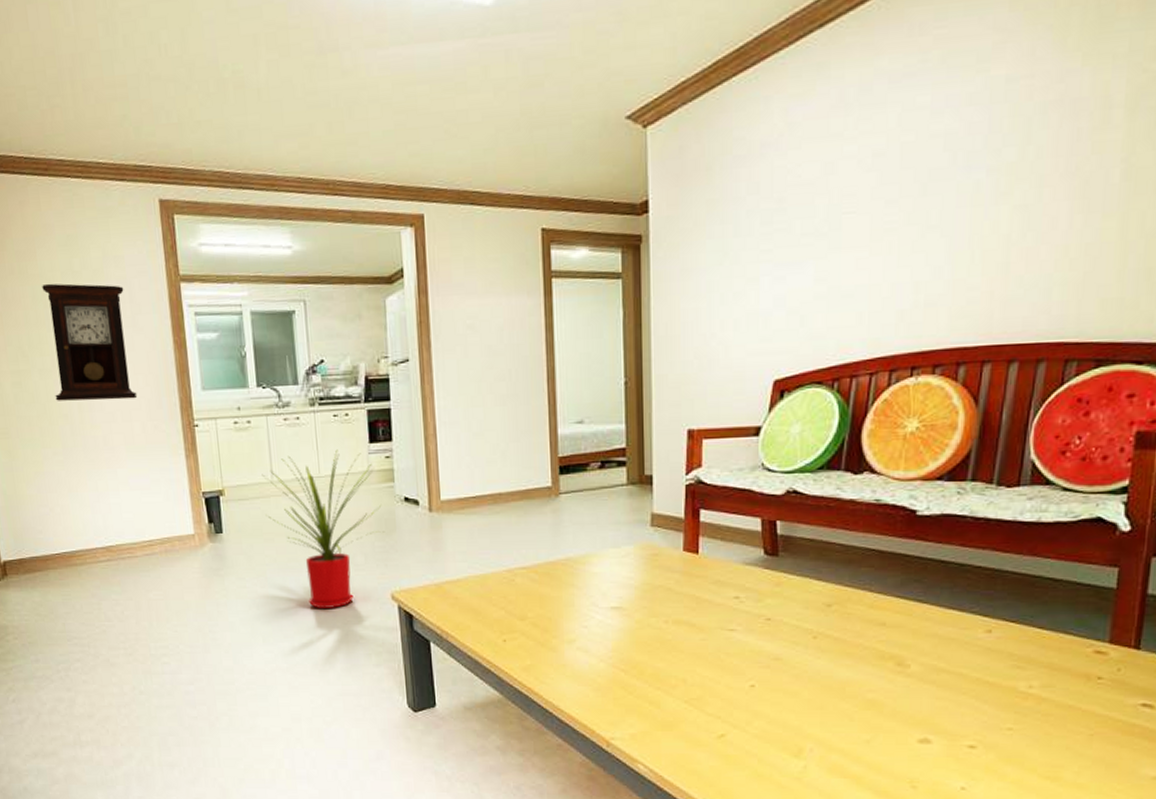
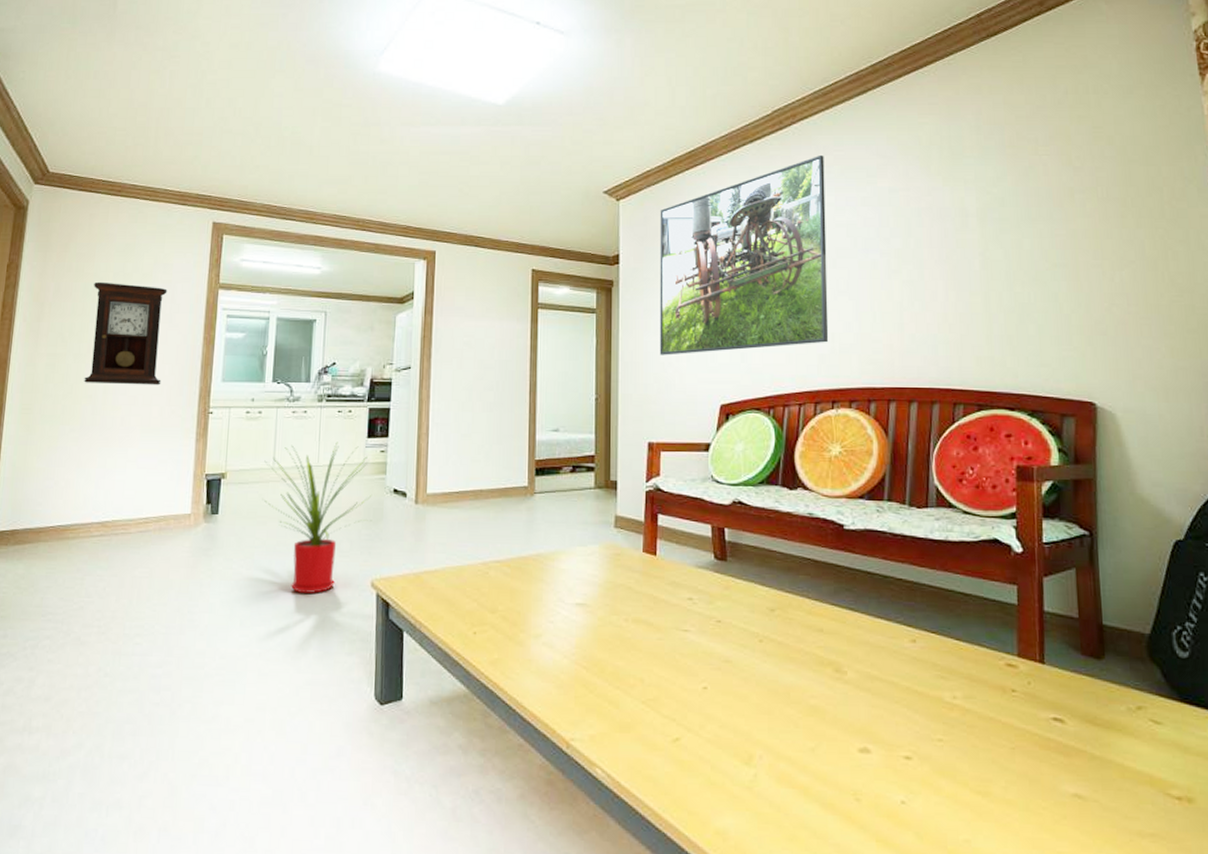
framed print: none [699,35,920,325] -> present [659,154,829,355]

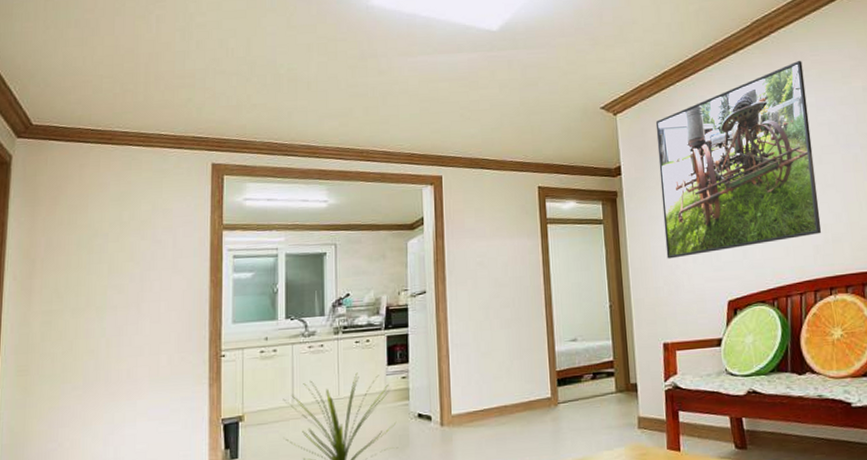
pendulum clock: present [84,281,168,385] -> none [84,232,168,338]

